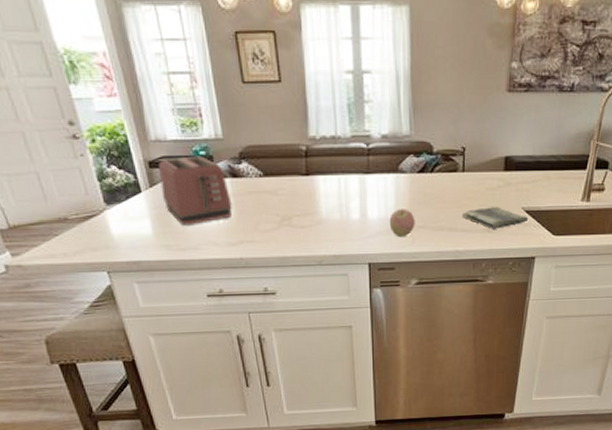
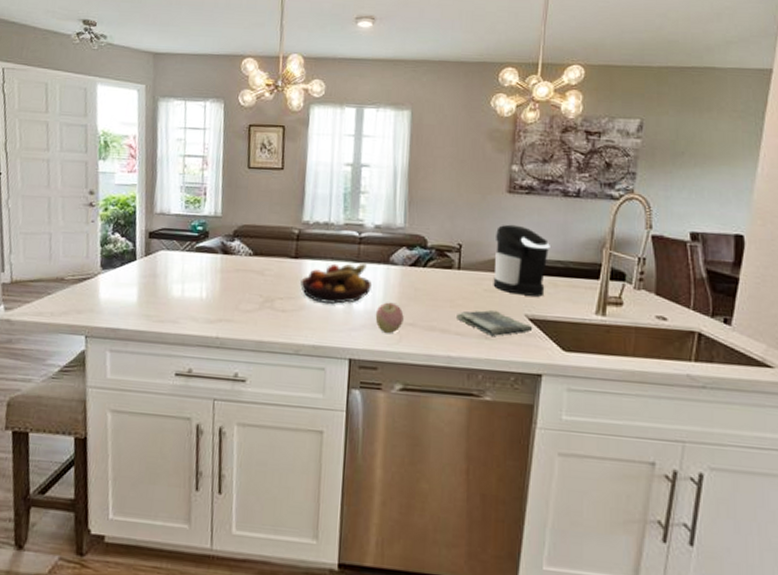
toaster: present [158,156,232,225] -> none [154,230,218,297]
fruit bowl: none [315,174,383,217] -> present [300,263,372,305]
coffee maker: none [494,124,545,190] -> present [493,224,550,297]

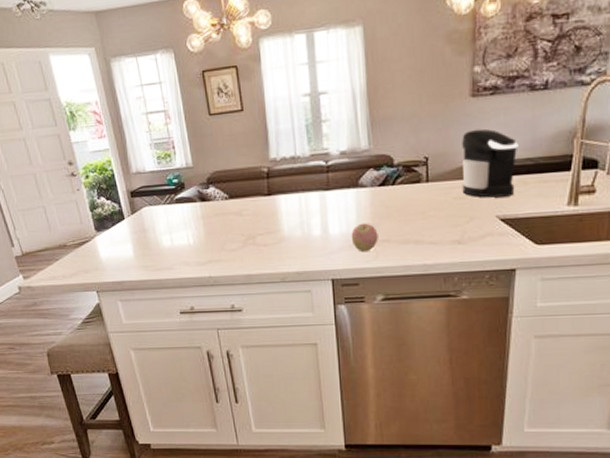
fruit bowl: present [300,263,372,305] -> none [277,190,344,234]
dish towel: present [457,310,533,336] -> none [429,216,505,240]

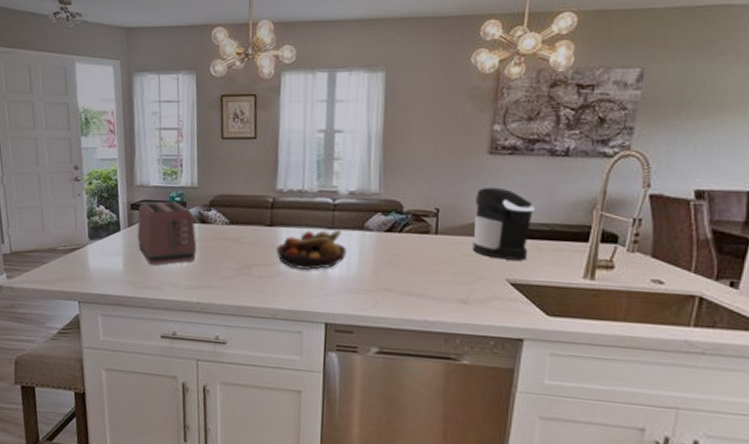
toaster: none [139,184,202,248] -> present [137,201,197,265]
fruit bowl: none [277,190,344,234] -> present [276,229,346,271]
apple: present [351,223,378,251] -> none [350,268,379,298]

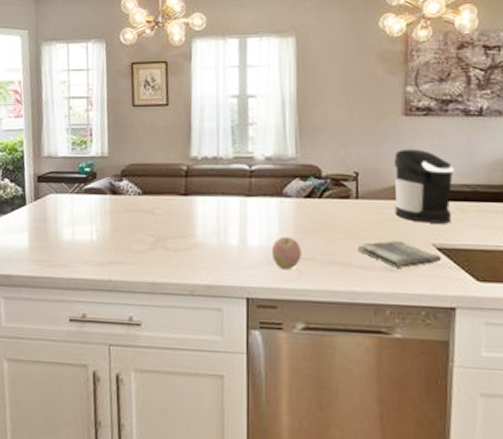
toaster: present [137,201,197,265] -> none [43,172,108,241]
fruit bowl: present [276,229,346,271] -> none [192,197,265,242]
apple: none [350,268,379,298] -> present [271,236,301,269]
dish towel: none [434,275,515,301] -> present [358,241,442,268]

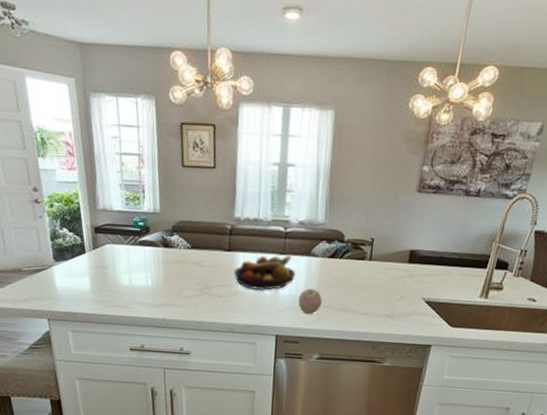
fruit bowl: none [192,197,265,242] -> present [234,255,295,291]
dish towel: present [358,241,442,268] -> none [366,295,428,316]
coffee maker: present [394,148,454,224] -> none [398,220,449,283]

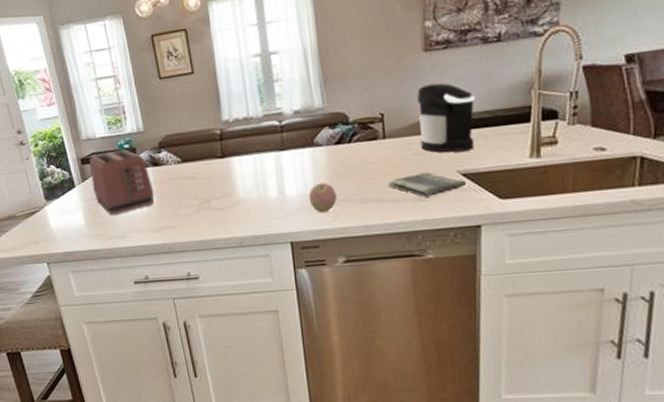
toaster: none [102,225,161,286] -> present [89,149,154,215]
fruit bowl: present [234,255,295,291] -> none [231,149,301,196]
dish towel: none [366,295,428,316] -> present [388,172,467,197]
coffee maker: none [398,220,449,283] -> present [417,82,475,153]

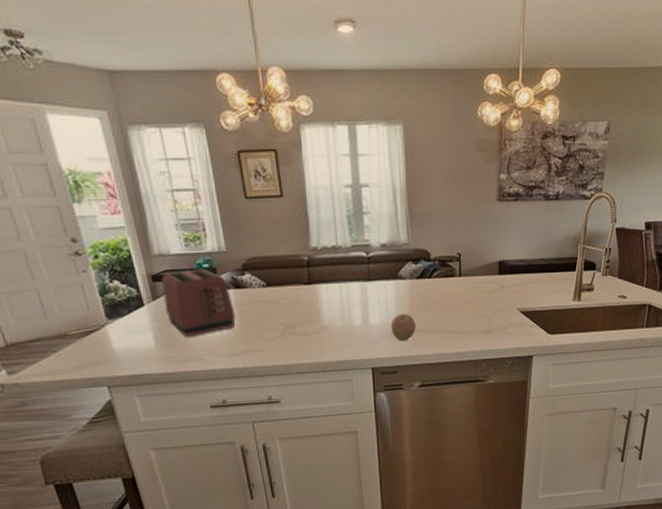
dish towel: present [388,172,467,197] -> none [461,309,525,330]
coffee maker: present [417,82,475,153] -> none [490,230,536,292]

